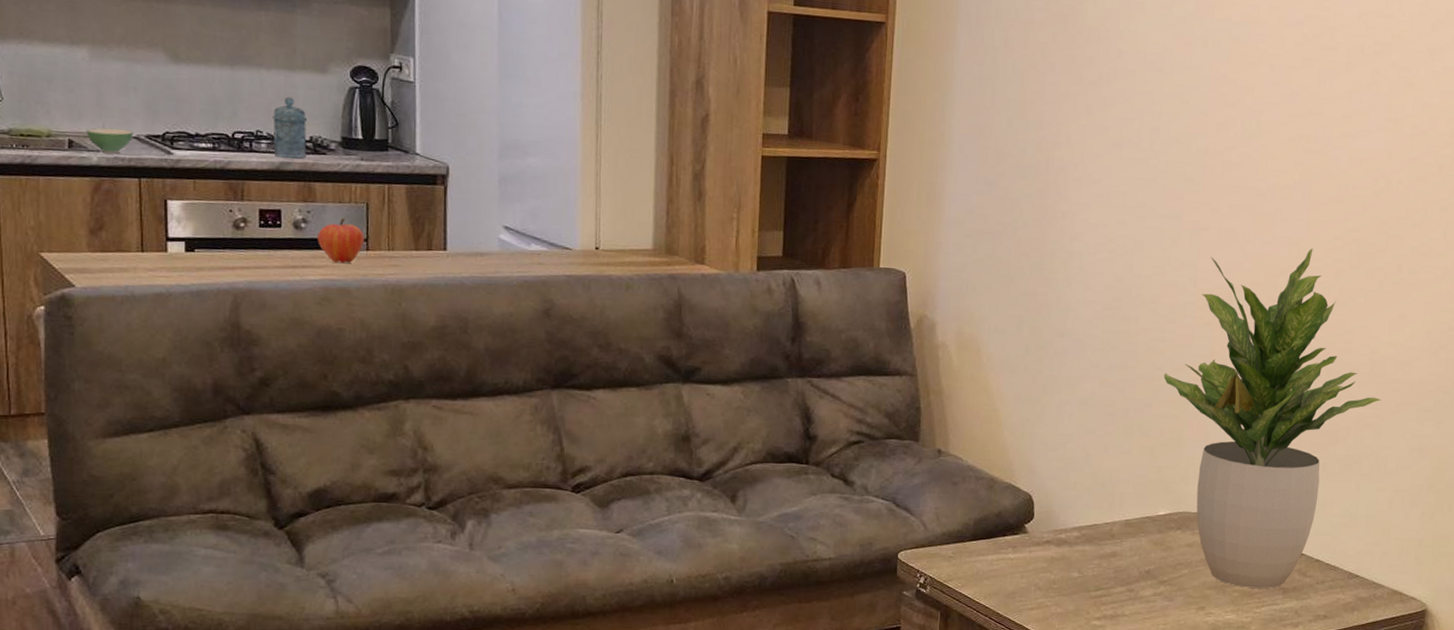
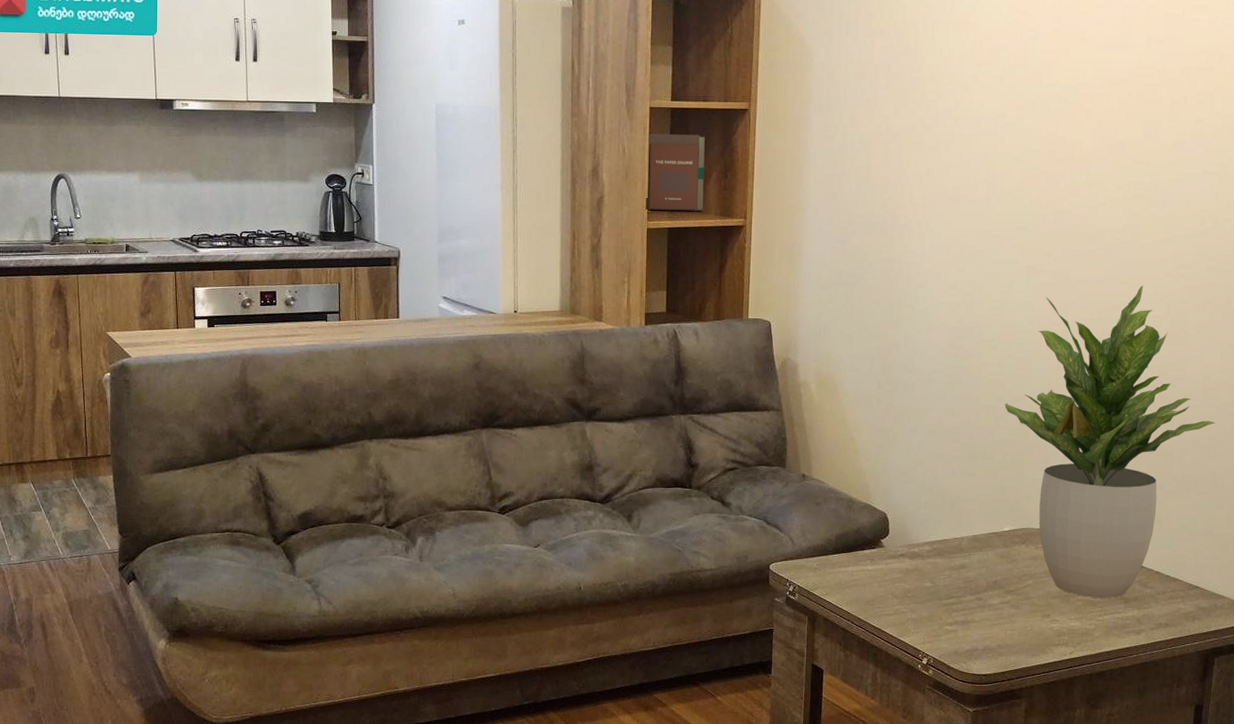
bowl: present [85,127,134,155] -> none [137,234,171,255]
canister: present [273,96,308,160] -> none [269,202,295,251]
fruit: present [317,218,365,264] -> none [303,296,338,332]
books: none [760,43,833,141] -> present [645,134,705,213]

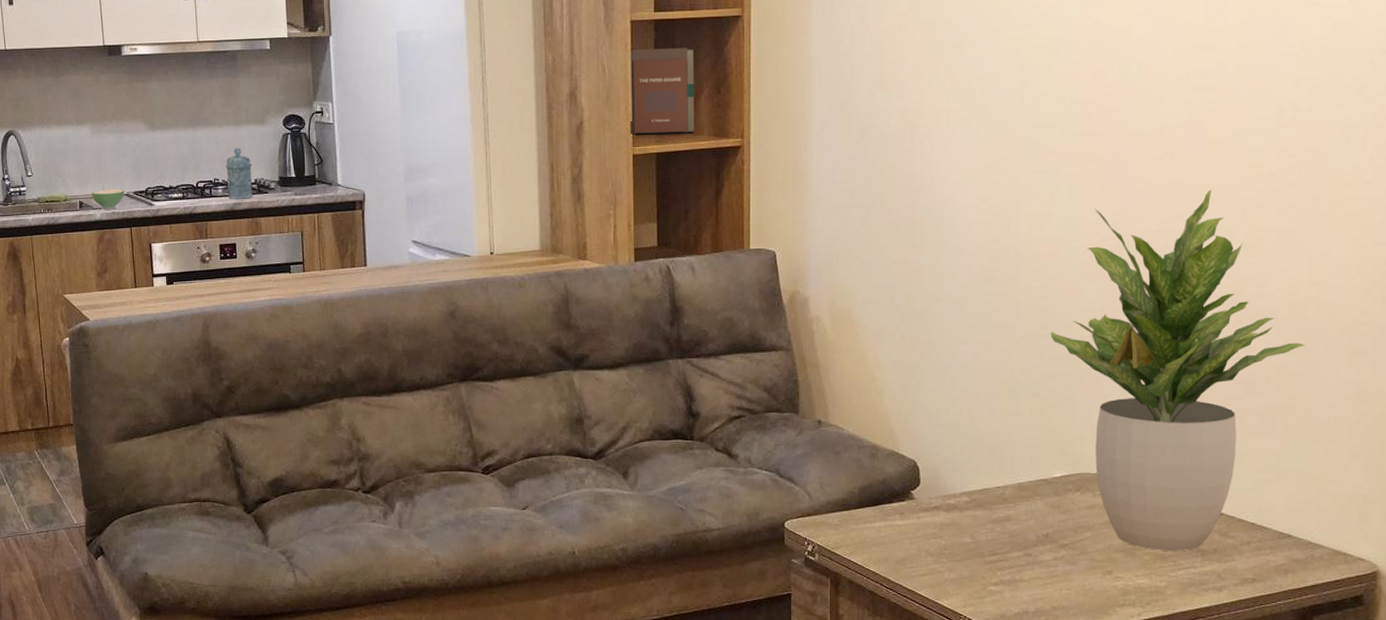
bowl: none [137,234,171,255] -> present [91,189,125,210]
canister: none [269,202,295,251] -> present [226,147,253,200]

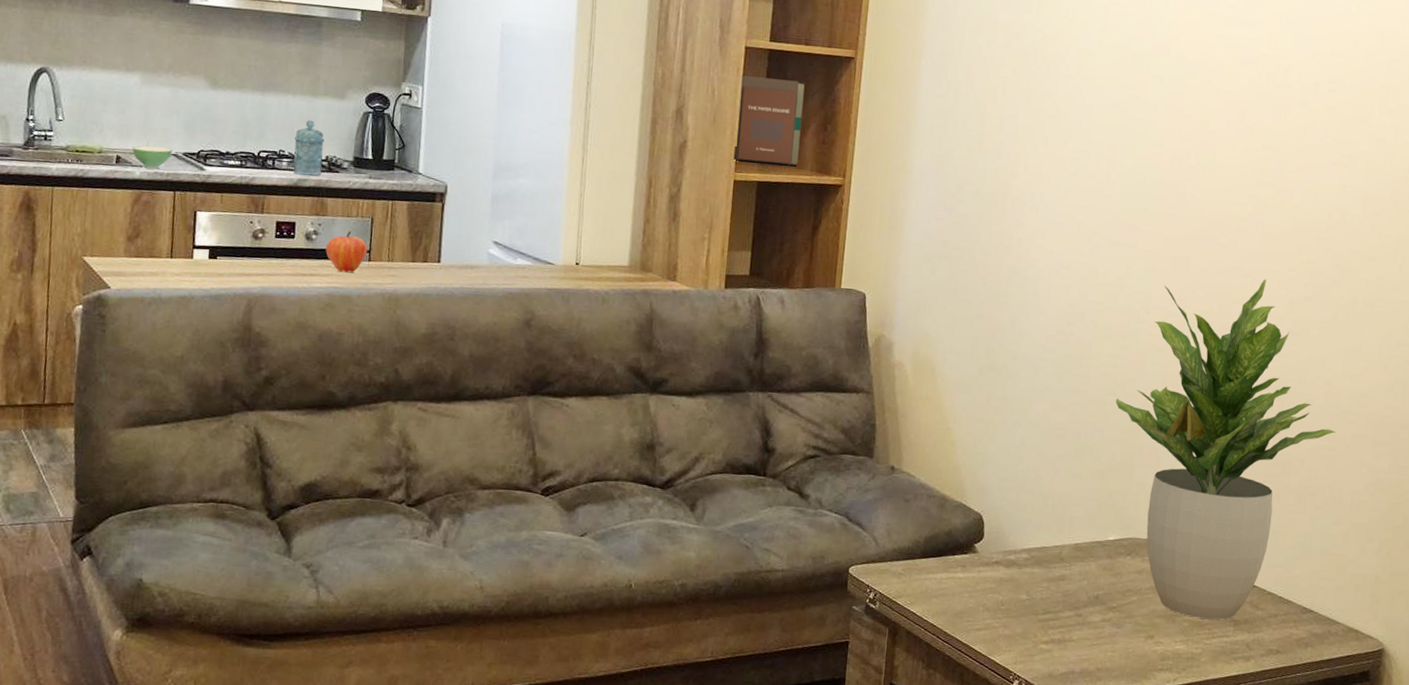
fruit: none [265,246,302,285] -> present [326,231,368,273]

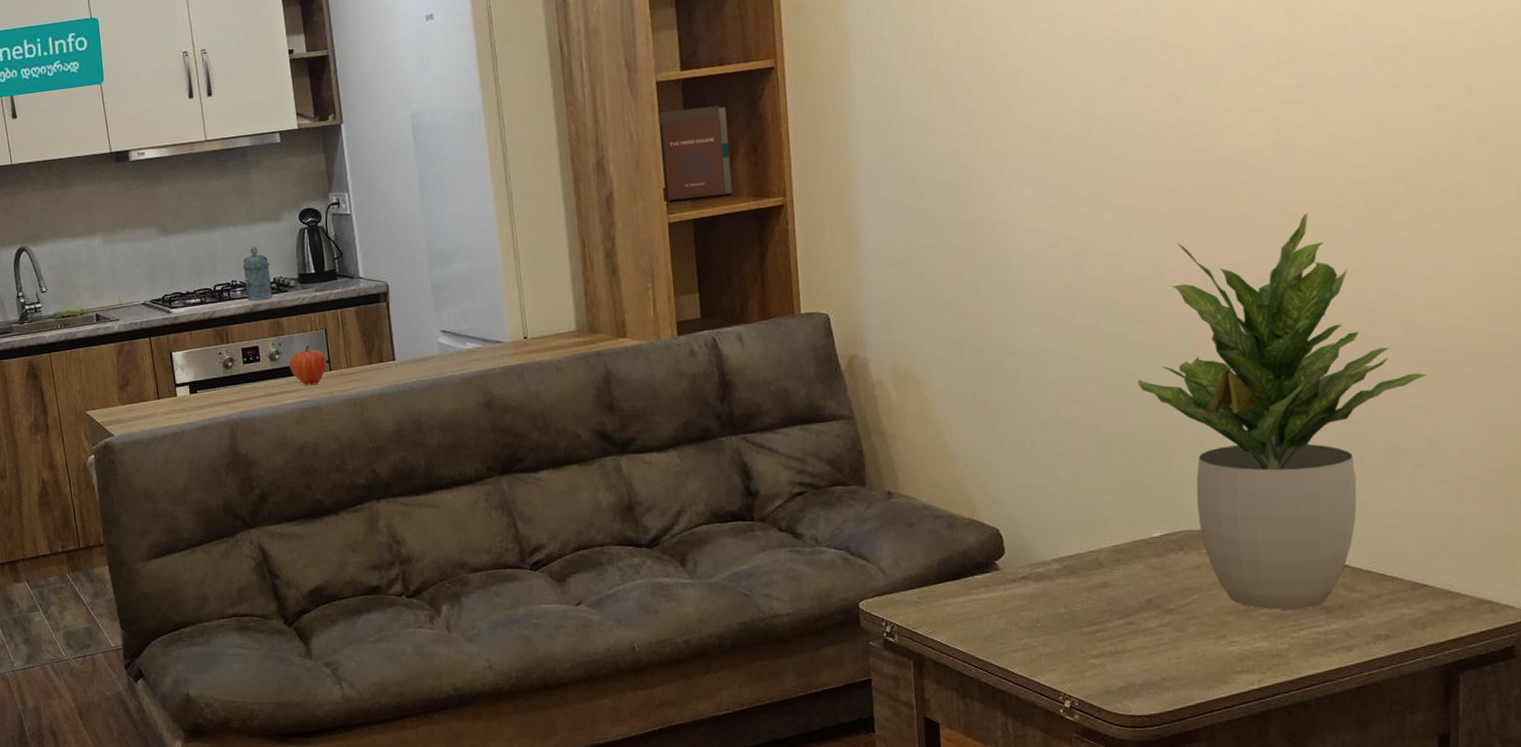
bowl: present [132,145,174,170] -> none [107,298,142,322]

